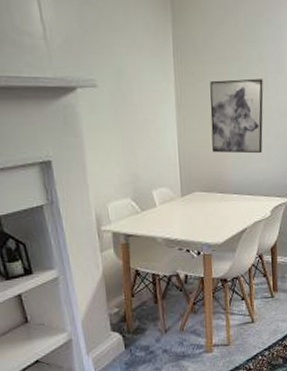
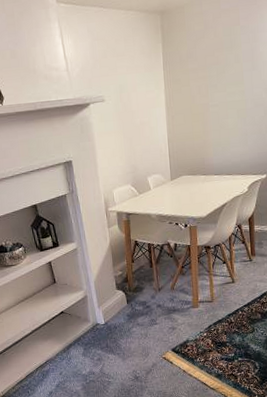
wall art: present [210,78,264,153] -> none [193,77,240,143]

